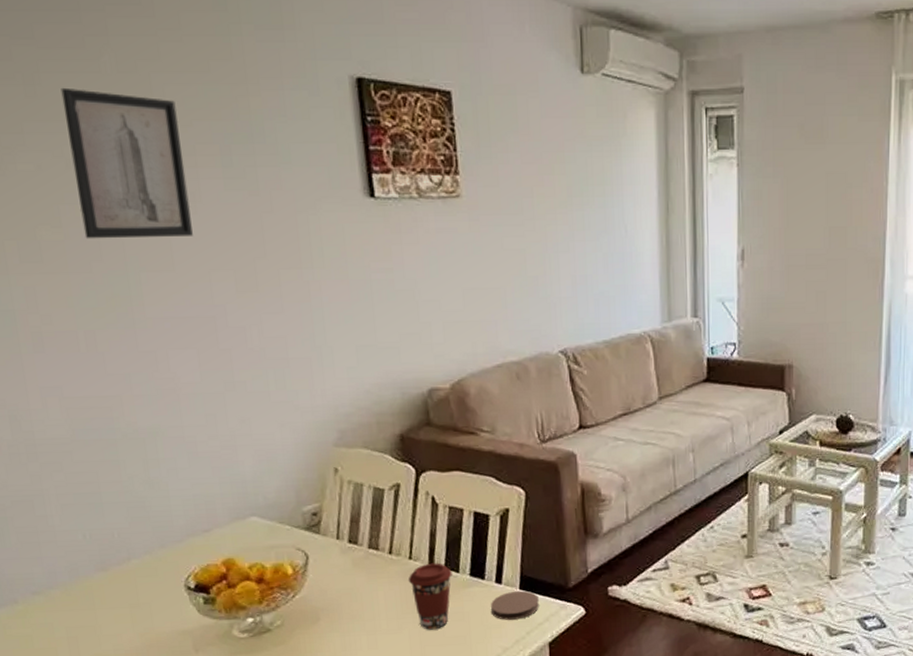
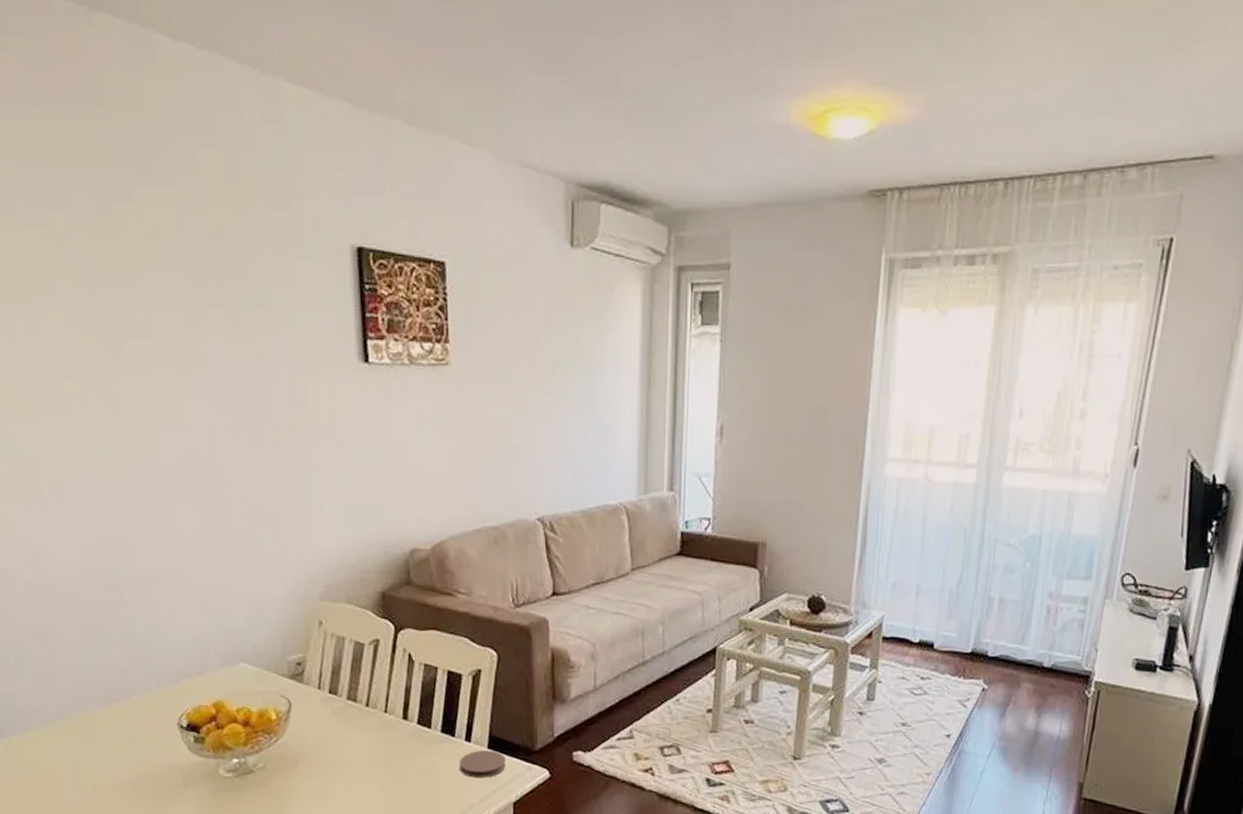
wall art: present [61,87,193,239] -> none [89,251,200,395]
coffee cup: present [408,563,452,630] -> none [382,717,424,782]

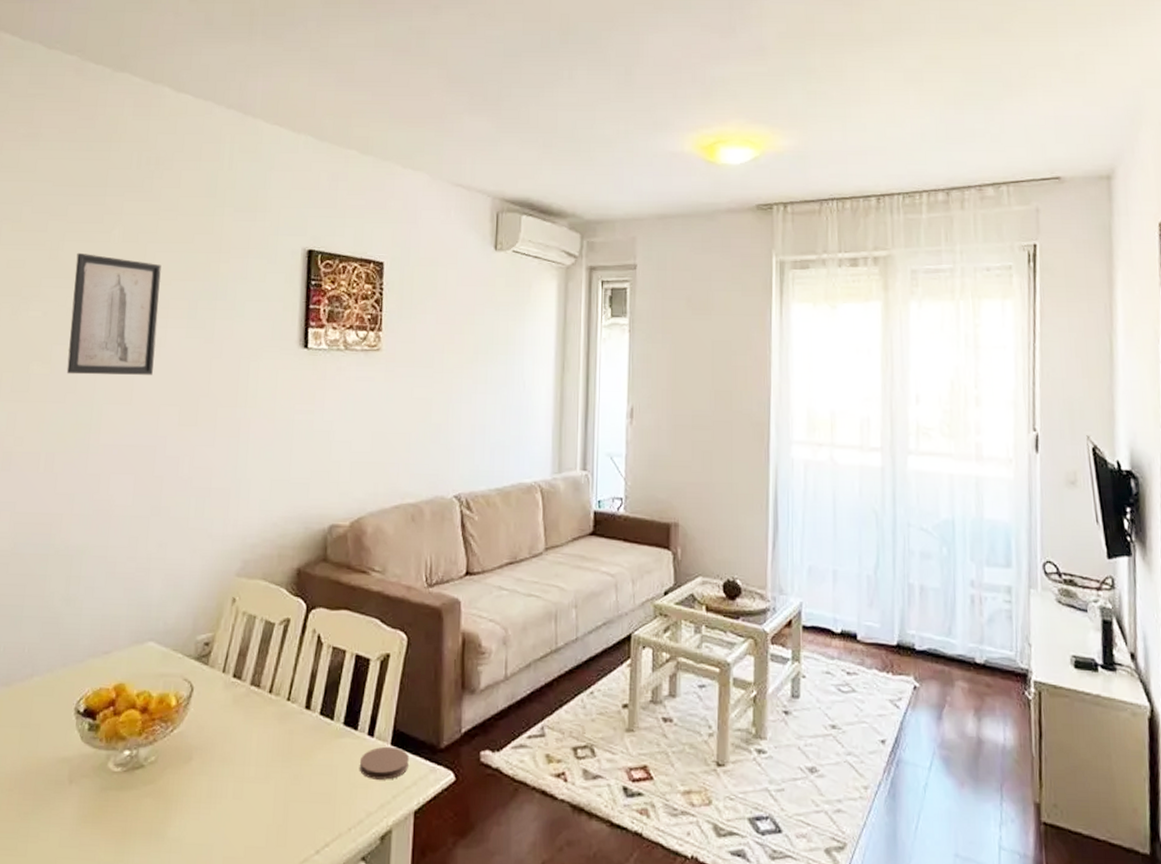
wall art: none [89,251,200,395] -> present [66,252,162,375]

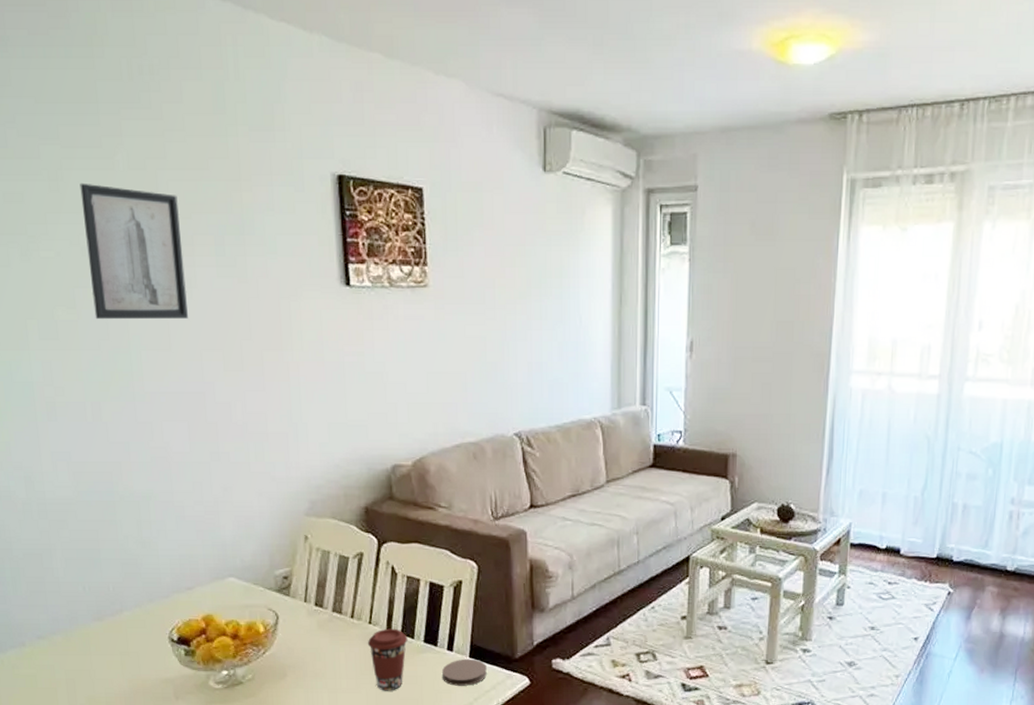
coffee cup: none [283,706,327,783] -> present [367,628,408,691]

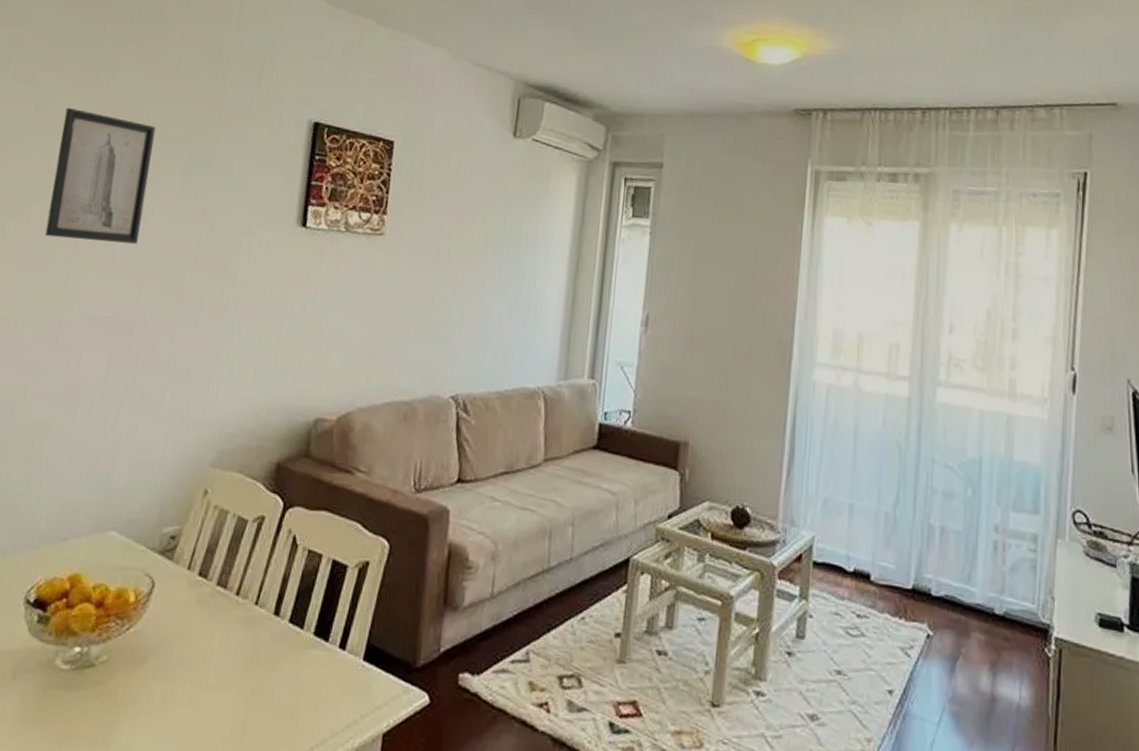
coffee cup: present [367,628,408,691] -> none [248,612,296,695]
coaster: present [442,659,487,686] -> none [328,661,382,698]

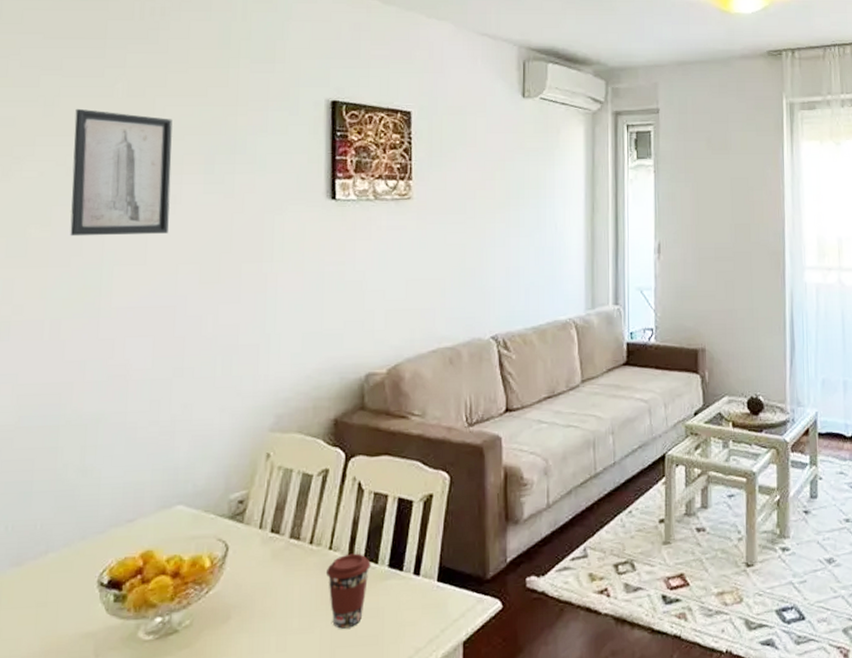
coffee cup: none [248,612,296,695] -> present [325,553,371,629]

